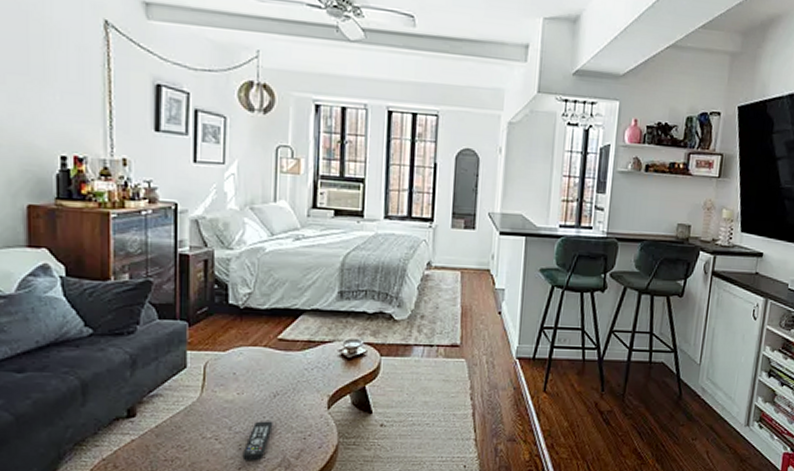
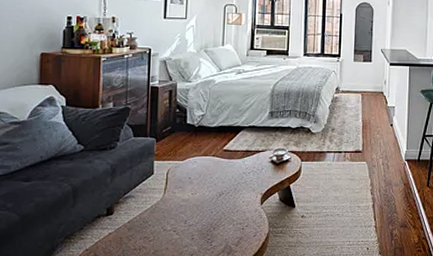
remote control: present [242,421,273,461] -> none [194,215,219,249]

